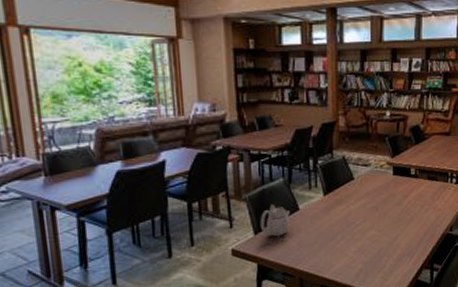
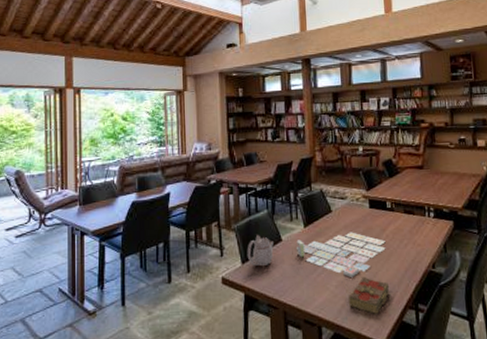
board game: none [315,199,407,244] -> present [296,232,386,278]
book: none [367,241,408,276] -> present [349,276,390,314]

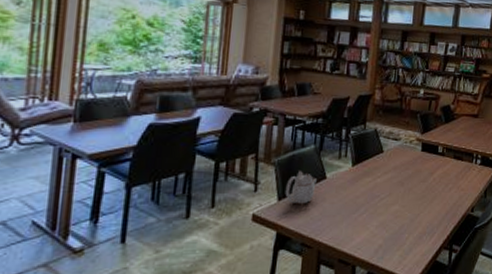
board game: present [296,232,386,278] -> none [341,173,432,219]
book: present [349,276,390,314] -> none [387,218,429,254]

